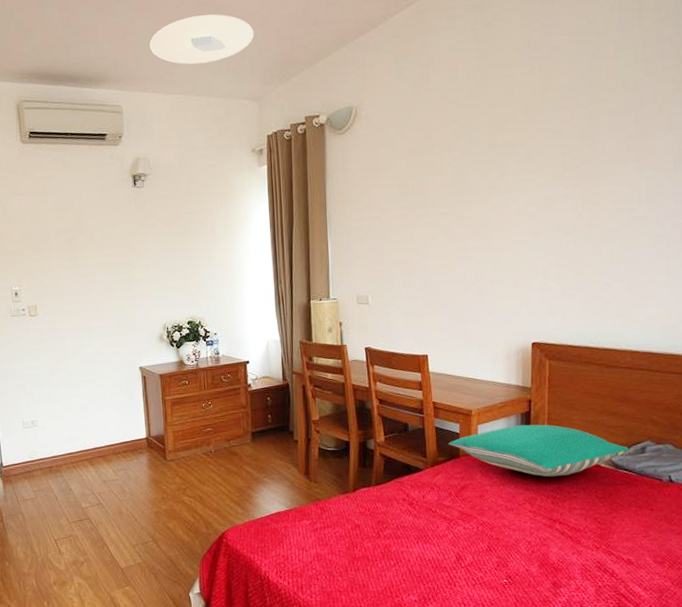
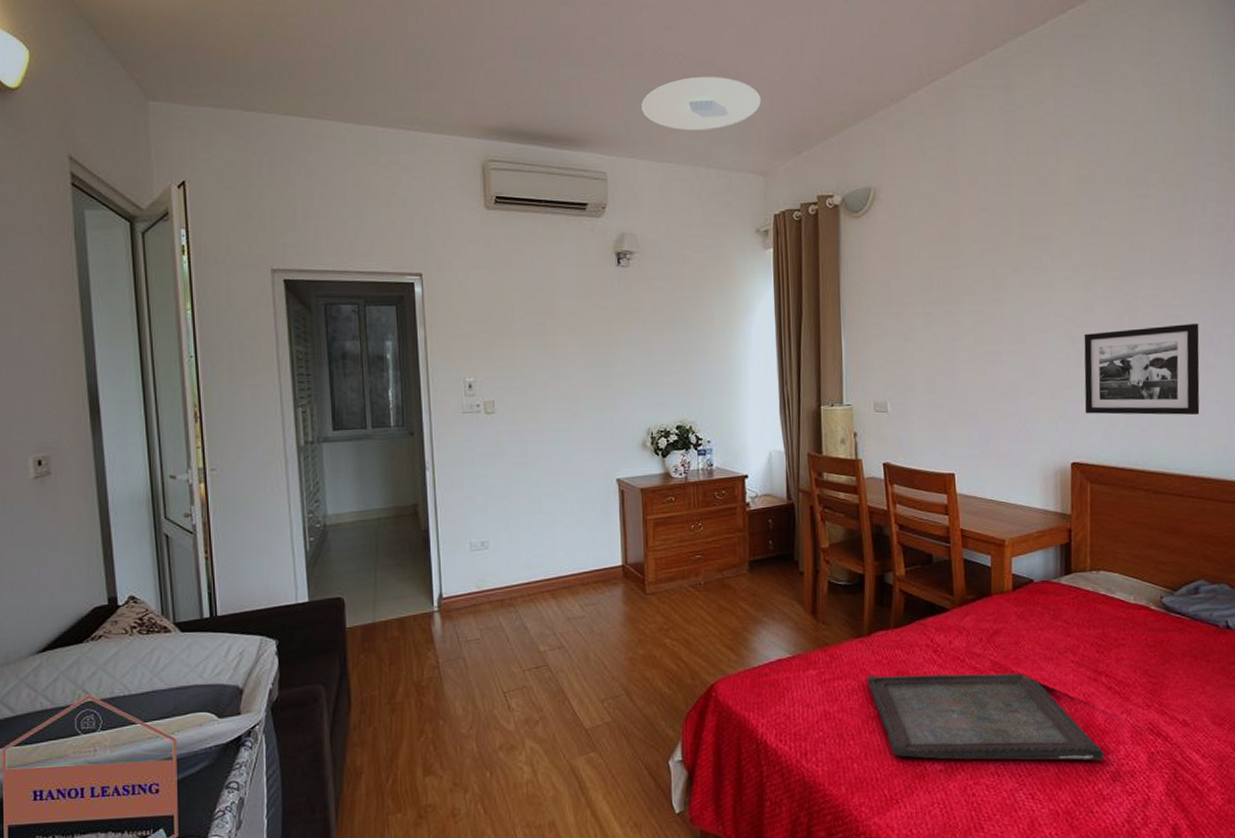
serving tray: none [352,521,557,593] -> present [867,673,1105,761]
pillow: present [449,424,629,477] -> none [979,557,1181,621]
picture frame: none [545,214,653,300] -> present [1084,323,1200,415]

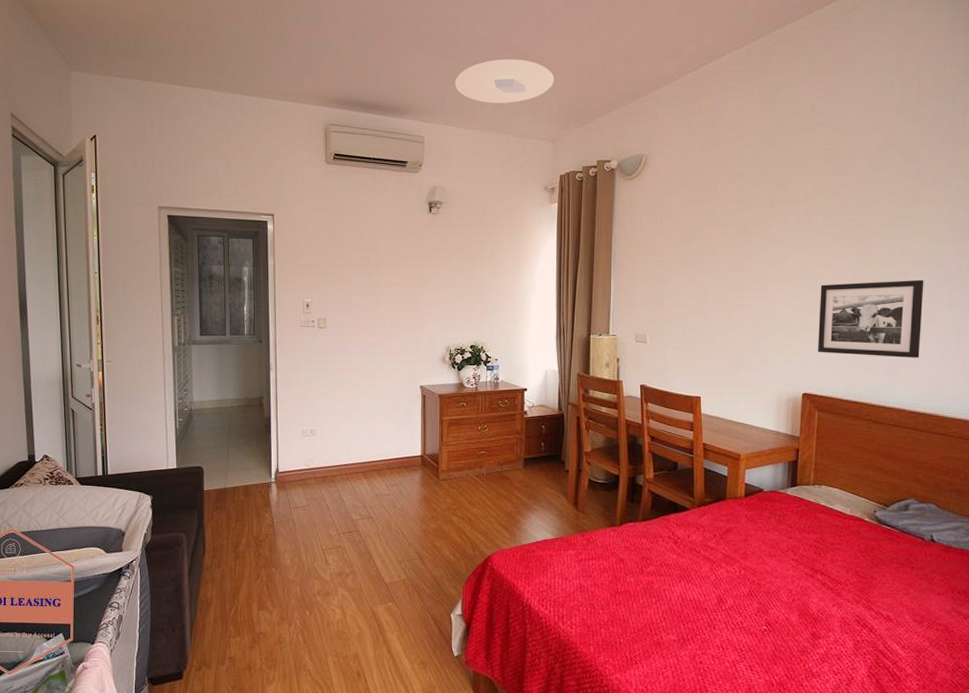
serving tray: present [867,673,1105,761] -> none [617,558,816,644]

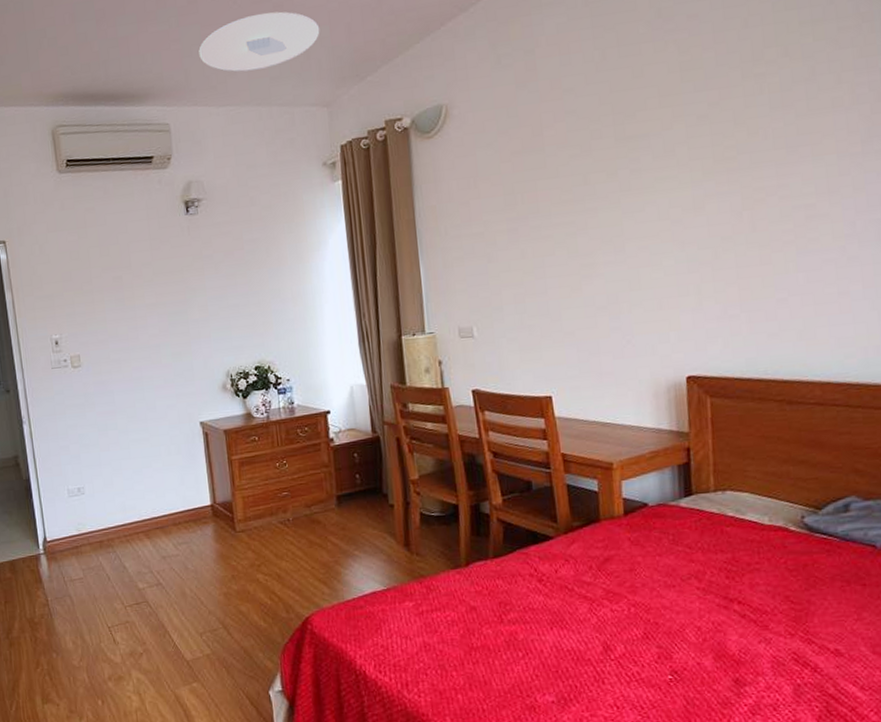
picture frame: present [817,279,924,358] -> none [695,210,843,323]

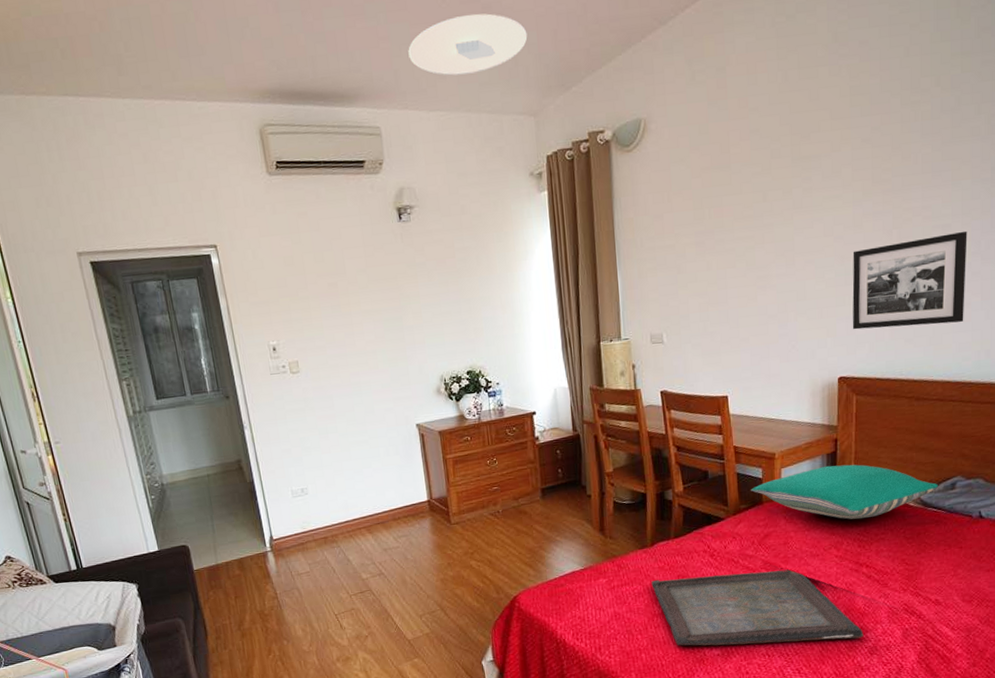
serving tray: none [467,602,741,693] -> present [651,569,864,646]
pillow: none [585,478,827,545] -> present [751,464,939,520]
picture frame: none [695,210,843,323] -> present [852,230,967,330]

